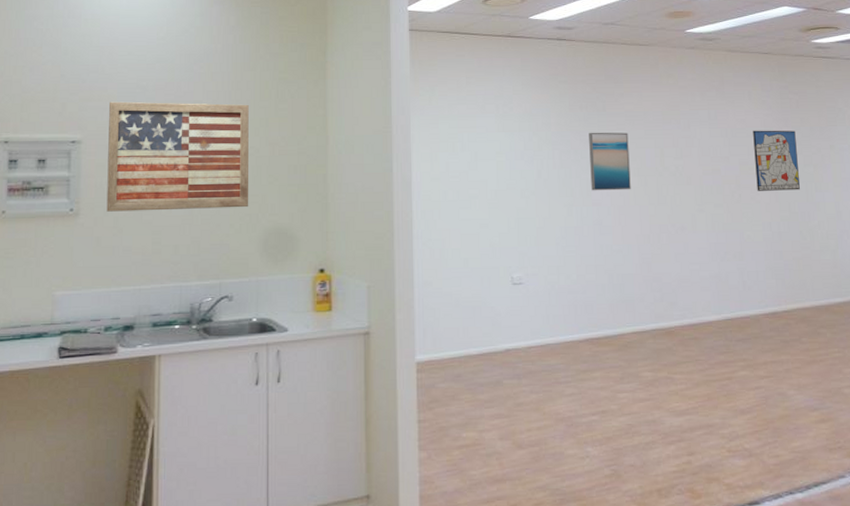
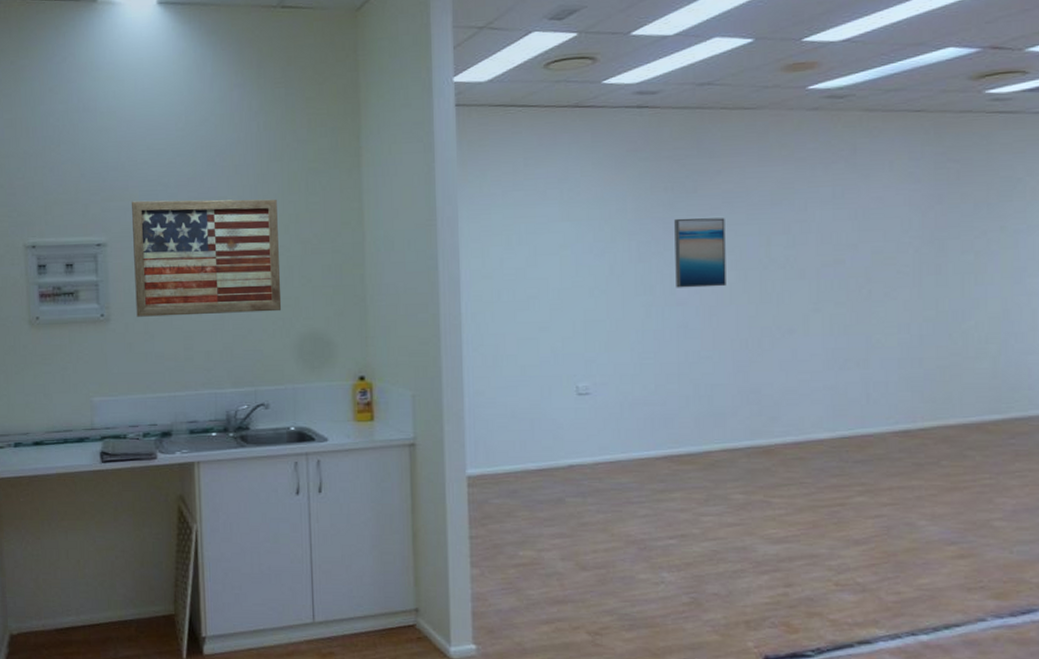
wall art: present [753,130,800,191] -> none [892,209,953,286]

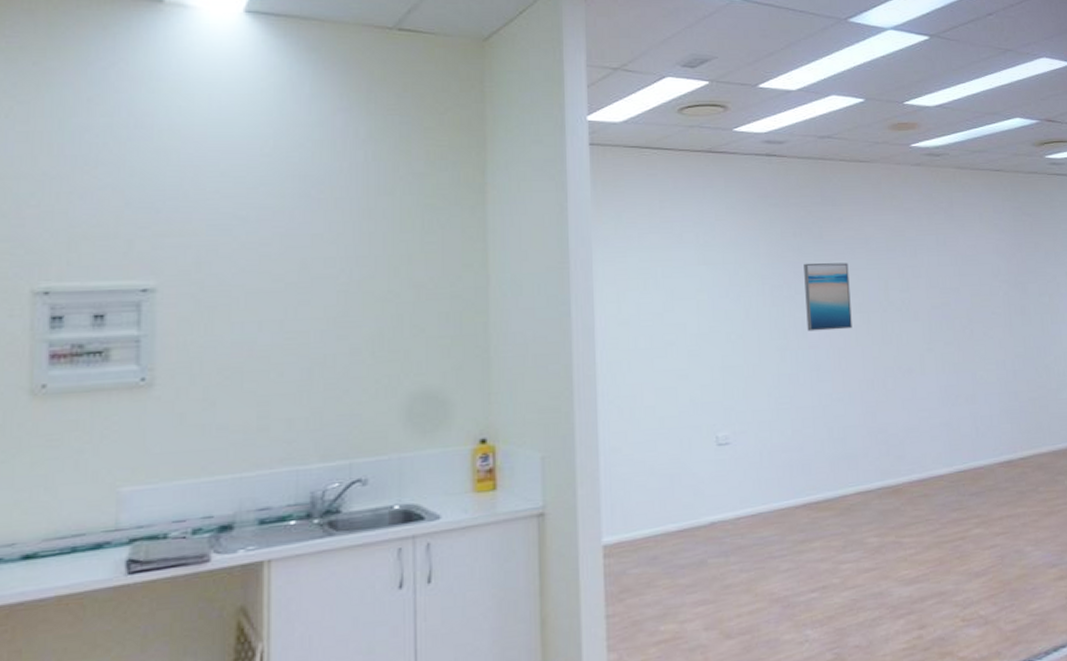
wall art: present [132,199,282,317] -> none [192,236,388,380]

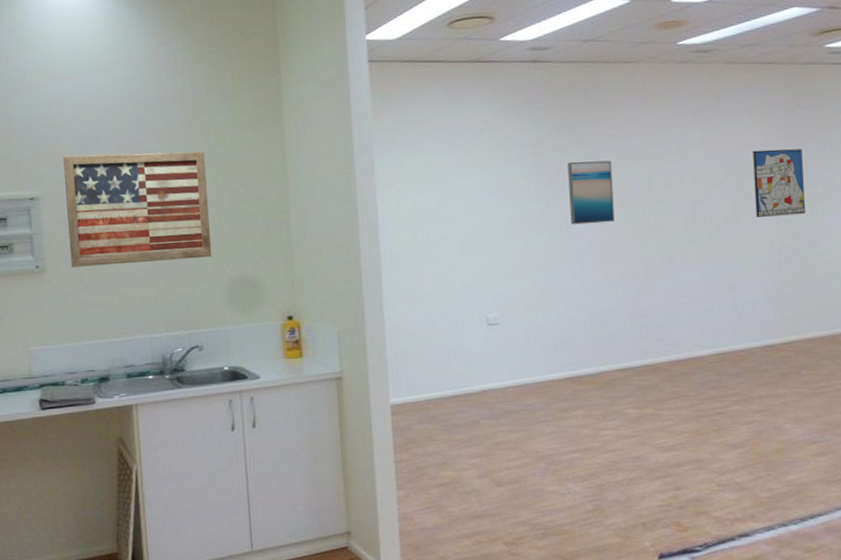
wall art: none [192,236,388,380] -> present [63,151,212,267]
wall art: none [984,256,1035,325] -> present [753,149,805,217]

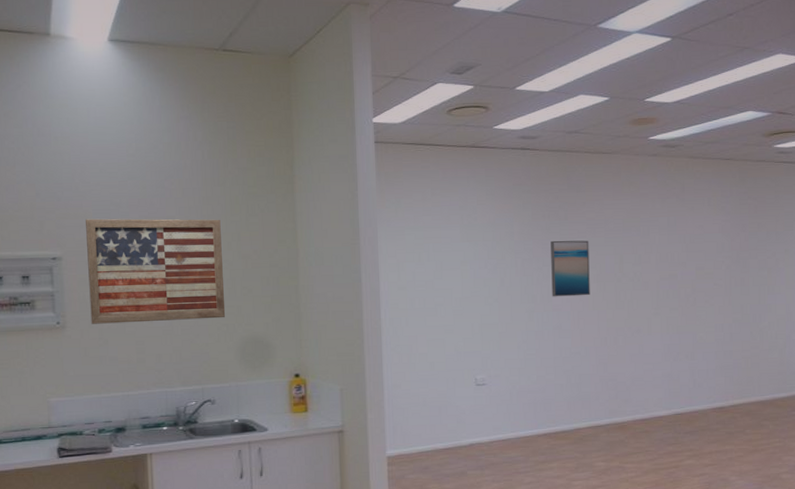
wall art: present [753,149,805,217] -> none [710,235,753,295]

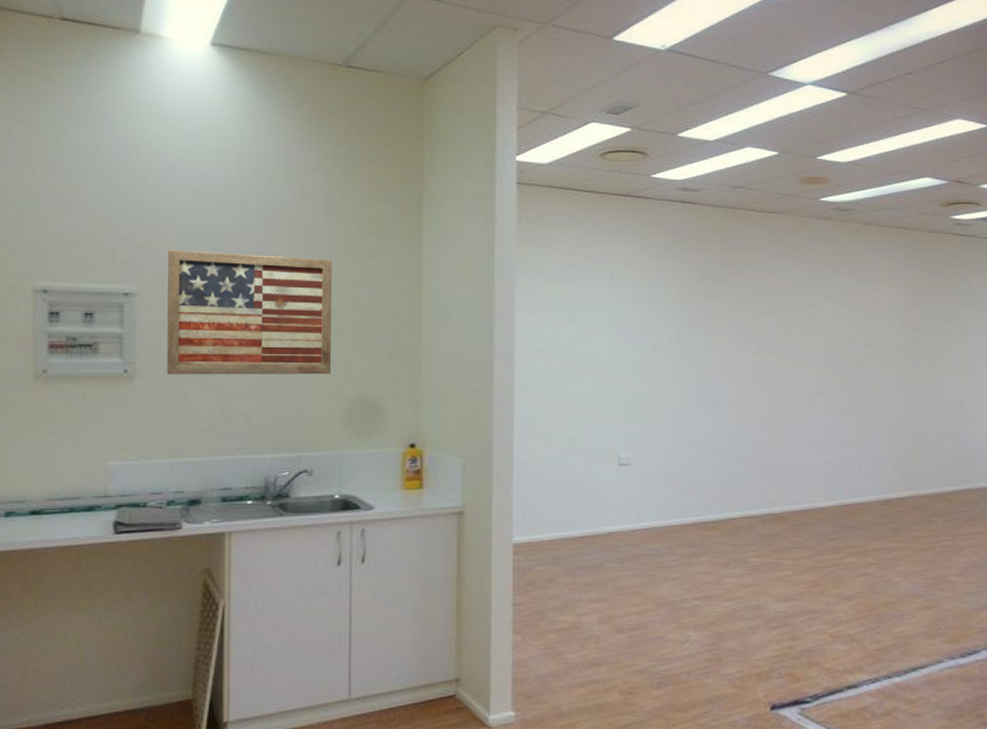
wall art: present [550,240,590,297] -> none [708,305,751,369]

